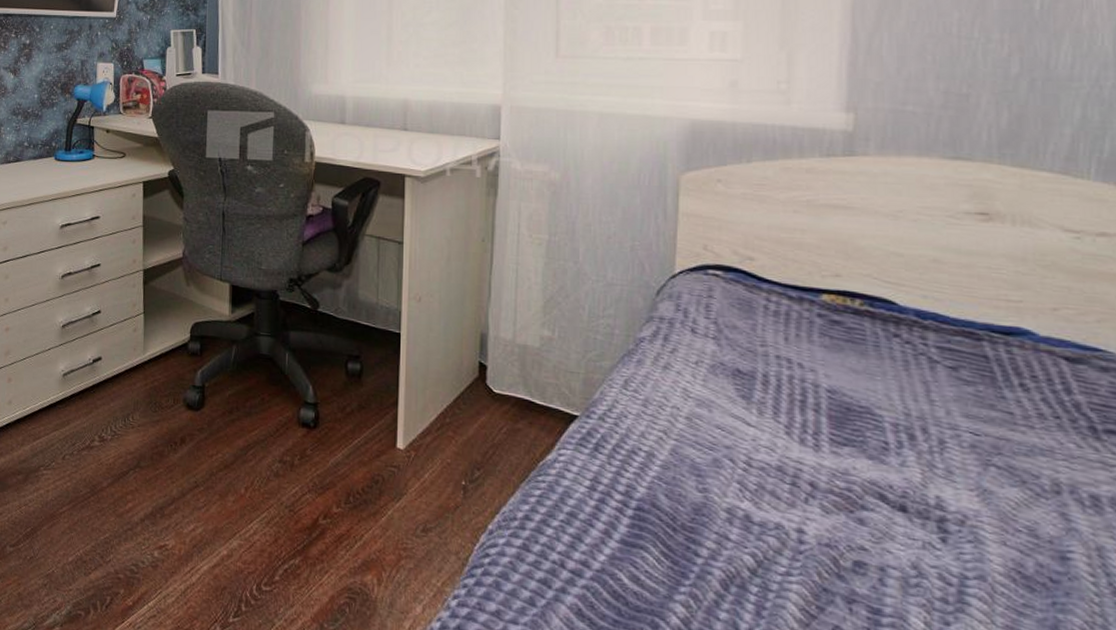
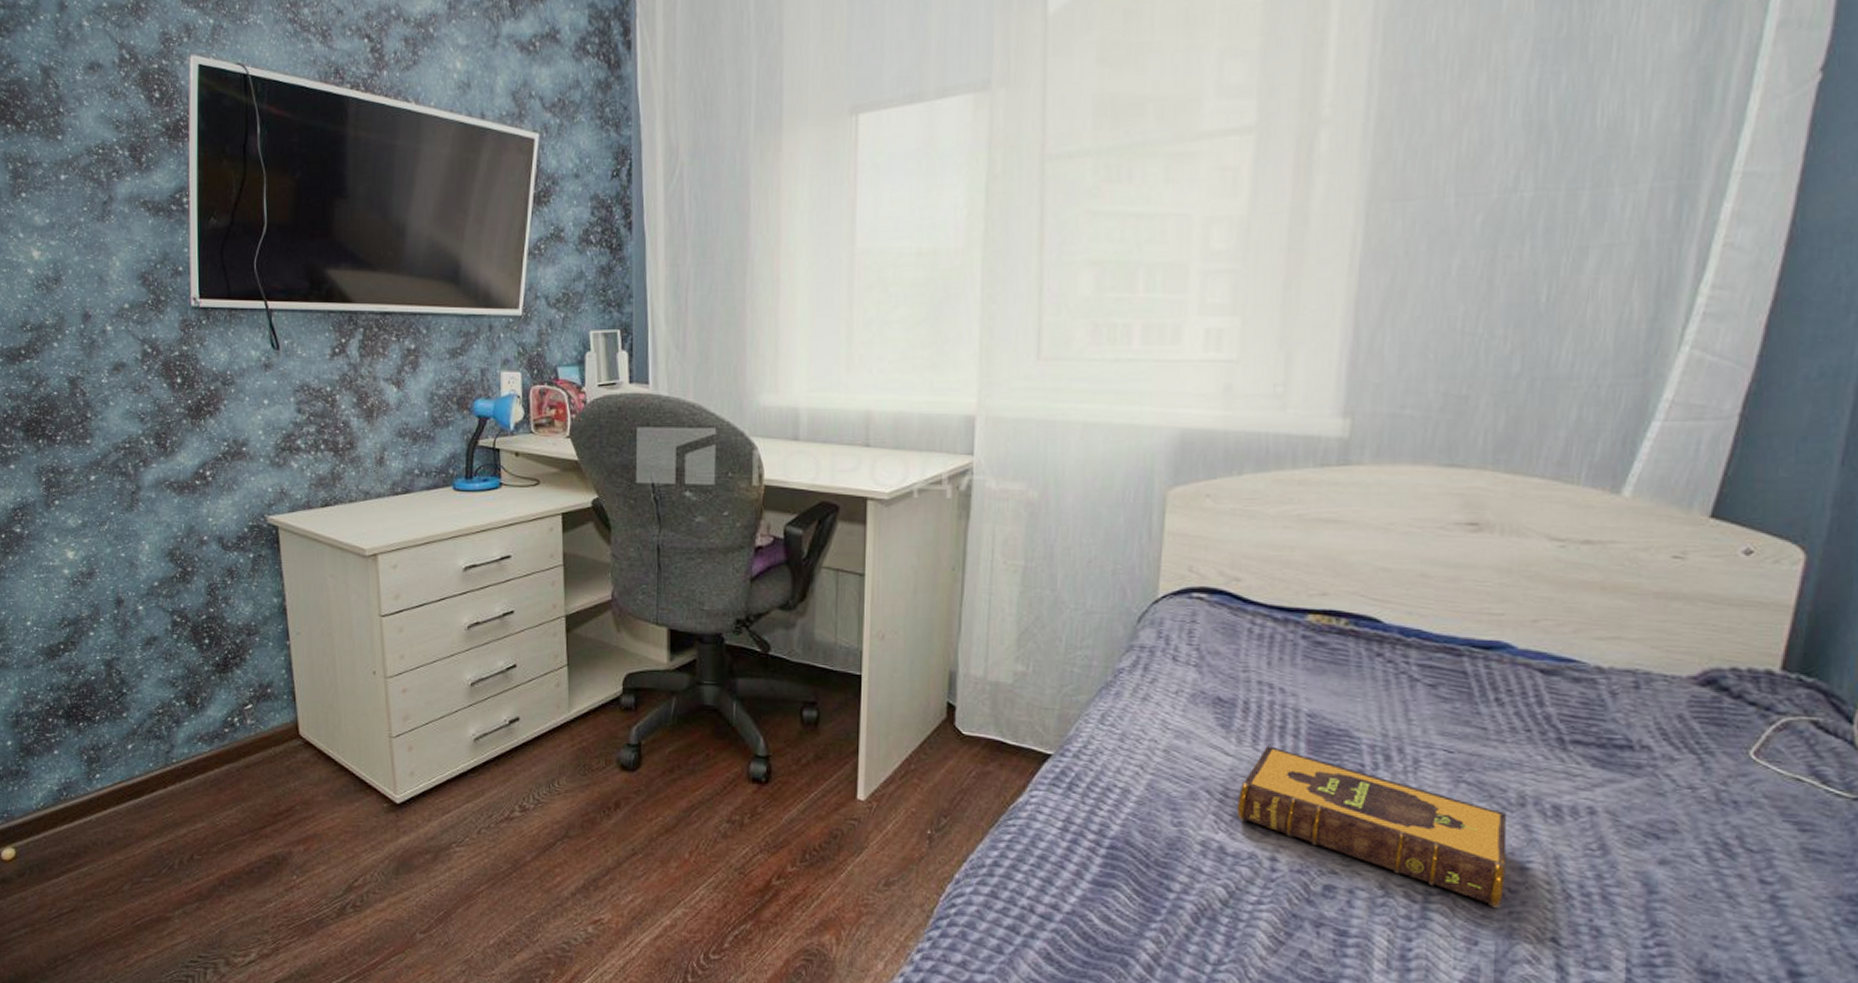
hardback book: none [761,419,1046,599] -> present [1237,746,1507,909]

